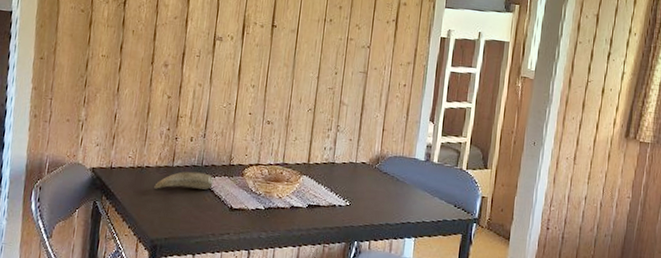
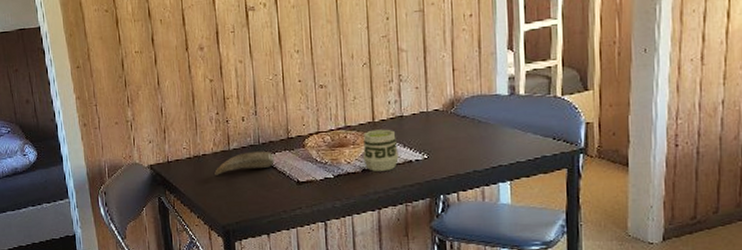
cup: none [293,170,326,211] -> present [363,129,399,171]

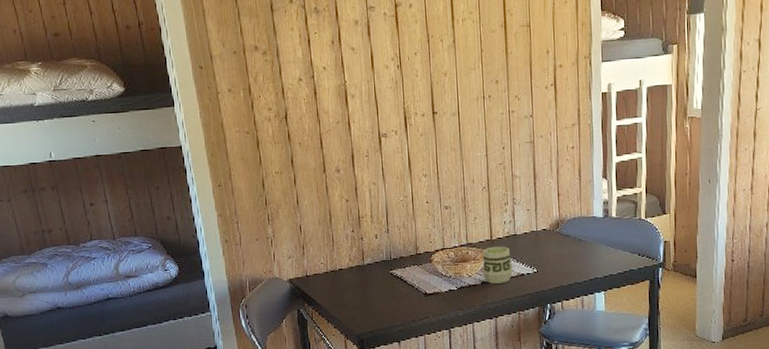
animal claw: present [214,151,274,175] -> none [350,265,405,288]

